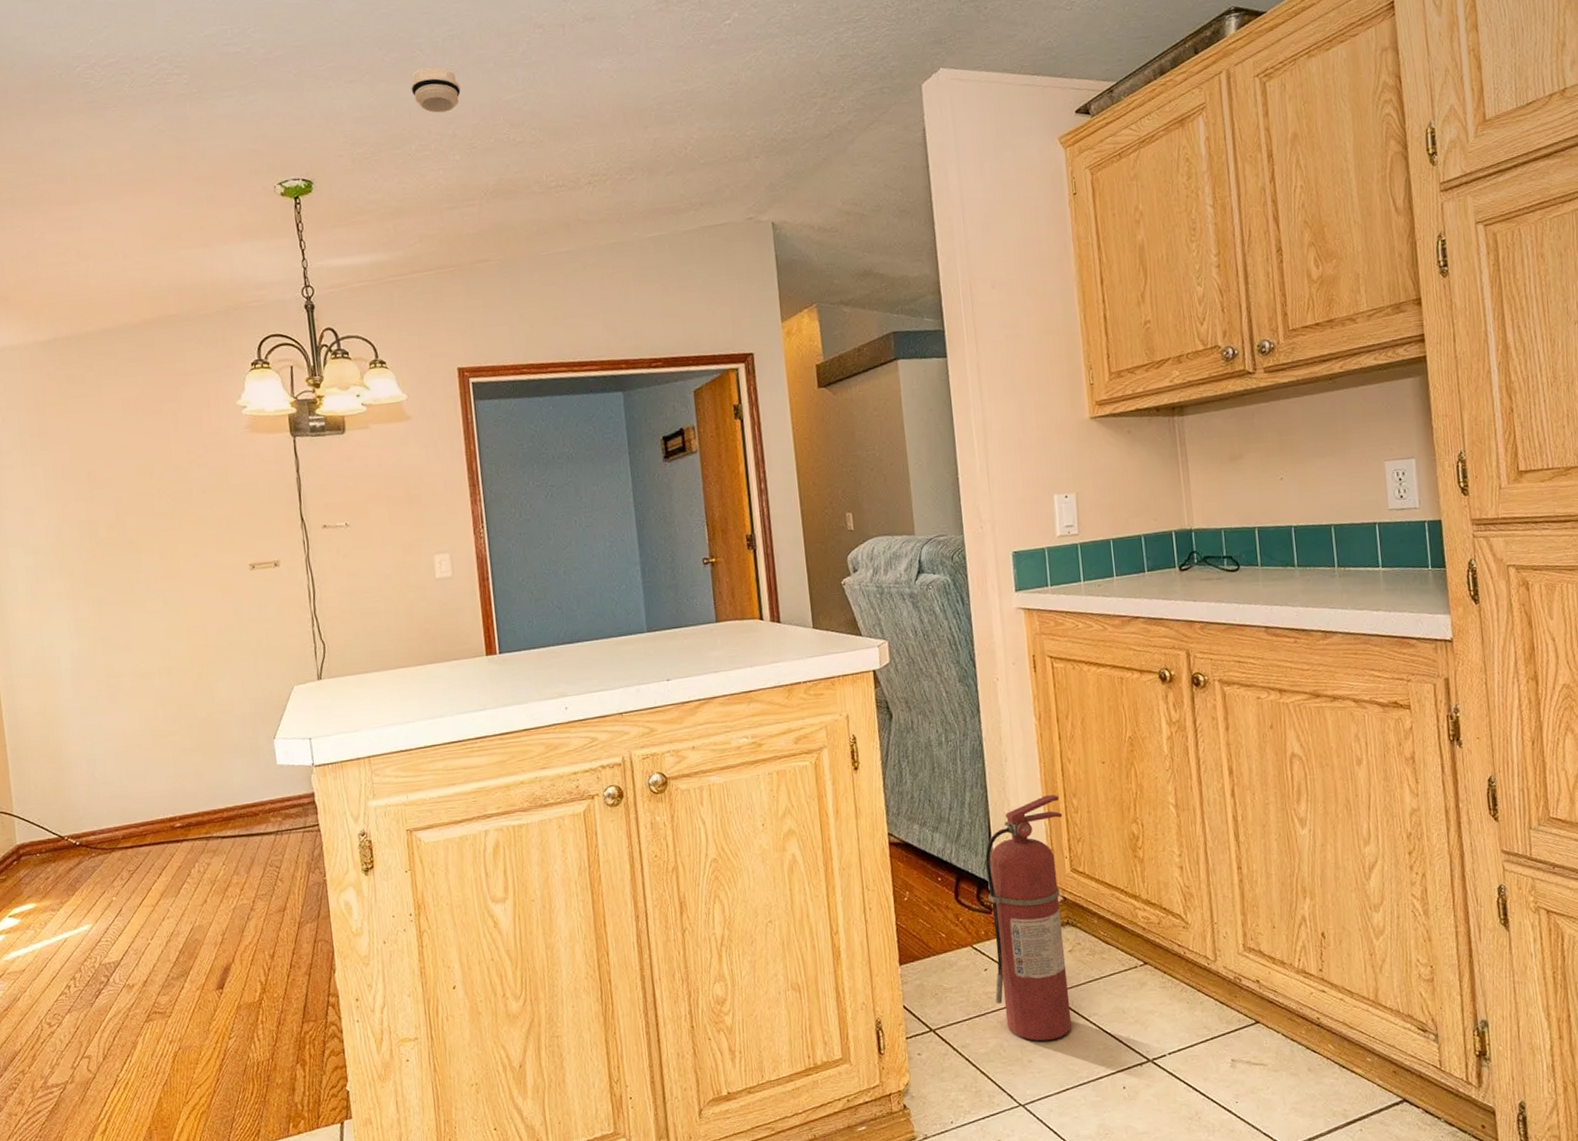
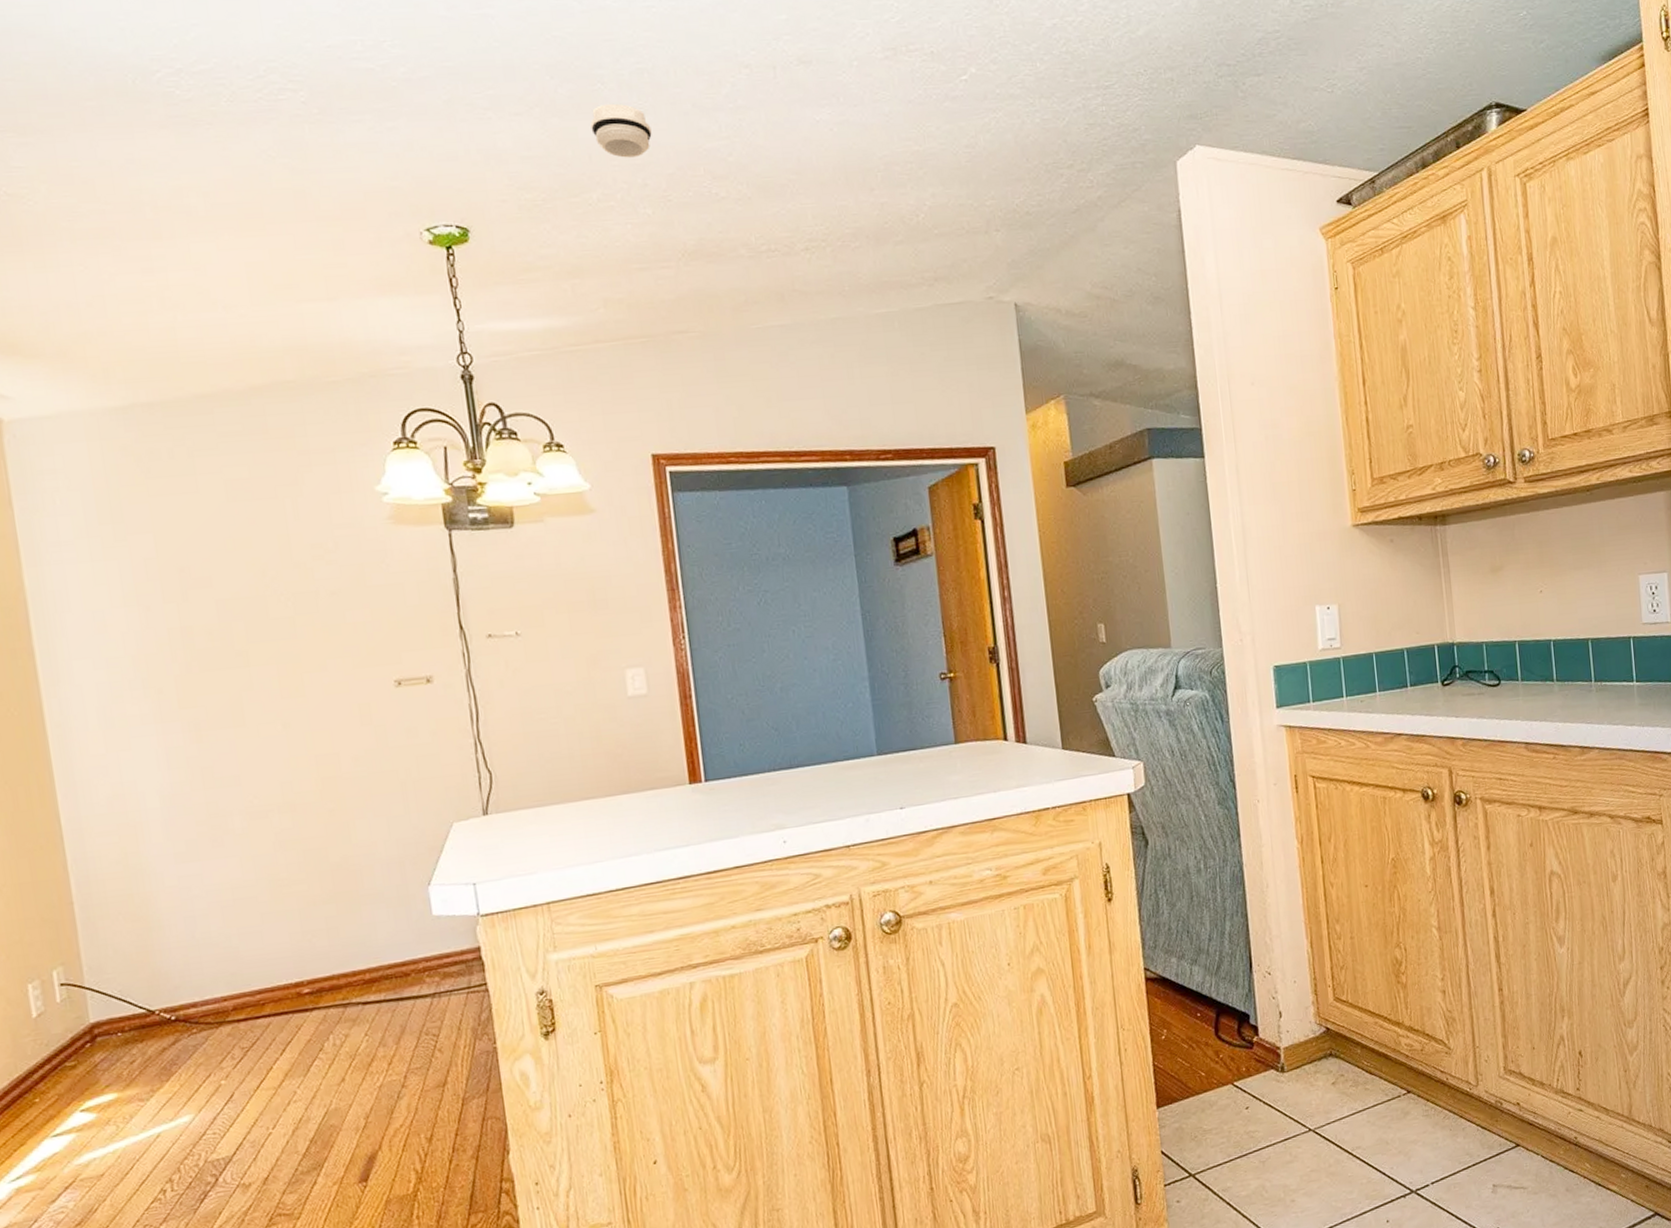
fire extinguisher: present [985,794,1072,1042] -> none [1246,921,1336,1180]

